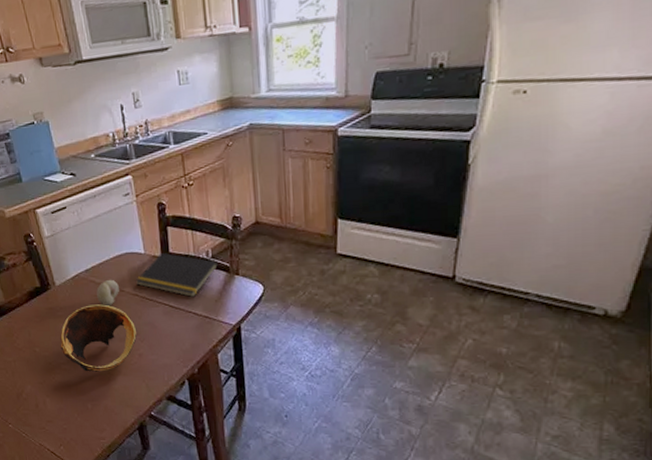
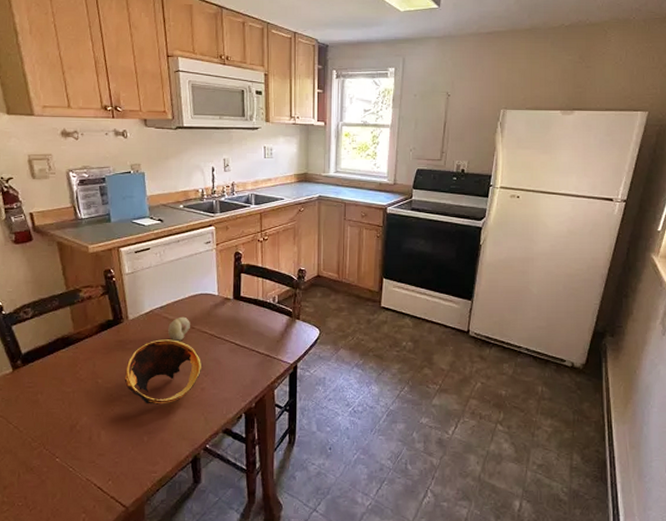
notepad: present [135,253,218,297] -> none [206,296,282,337]

